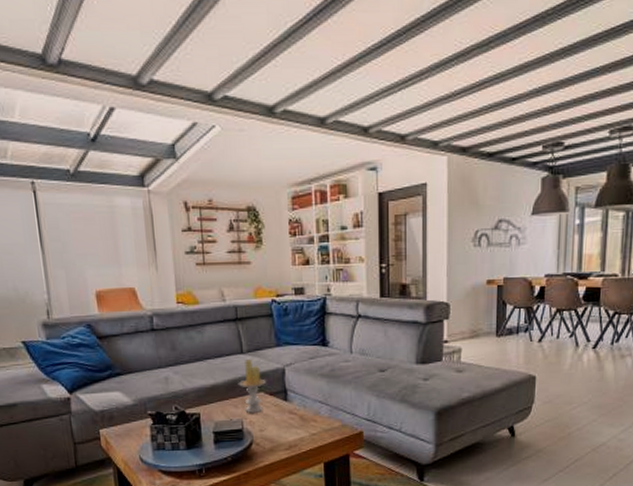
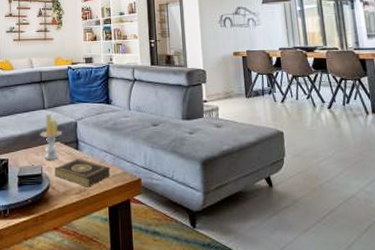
book: none [258,411,327,443] -> present [55,159,111,187]

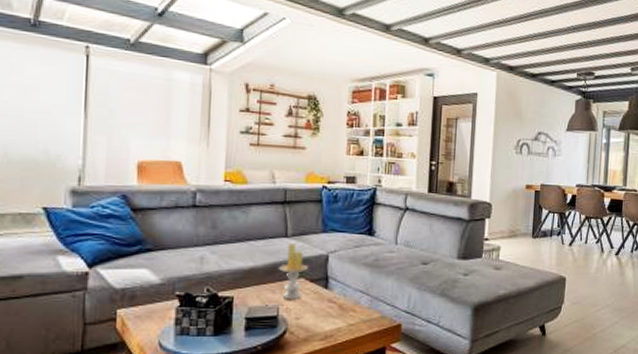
book: present [55,159,111,187] -> none [295,299,366,333]

